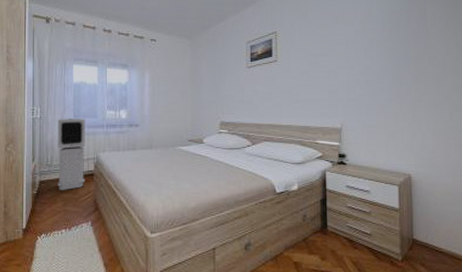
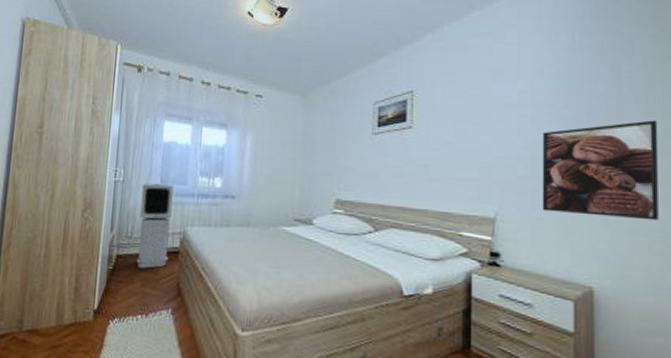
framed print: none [372,48,454,122] -> present [542,120,659,221]

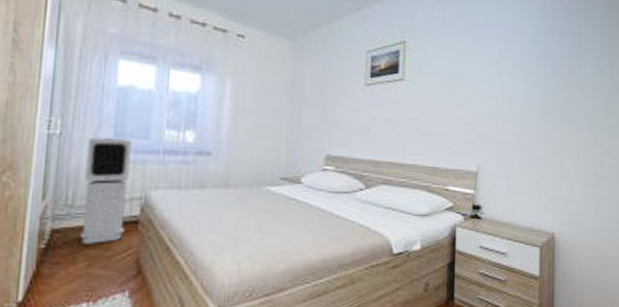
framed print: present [542,120,659,221] -> none [516,81,606,171]

